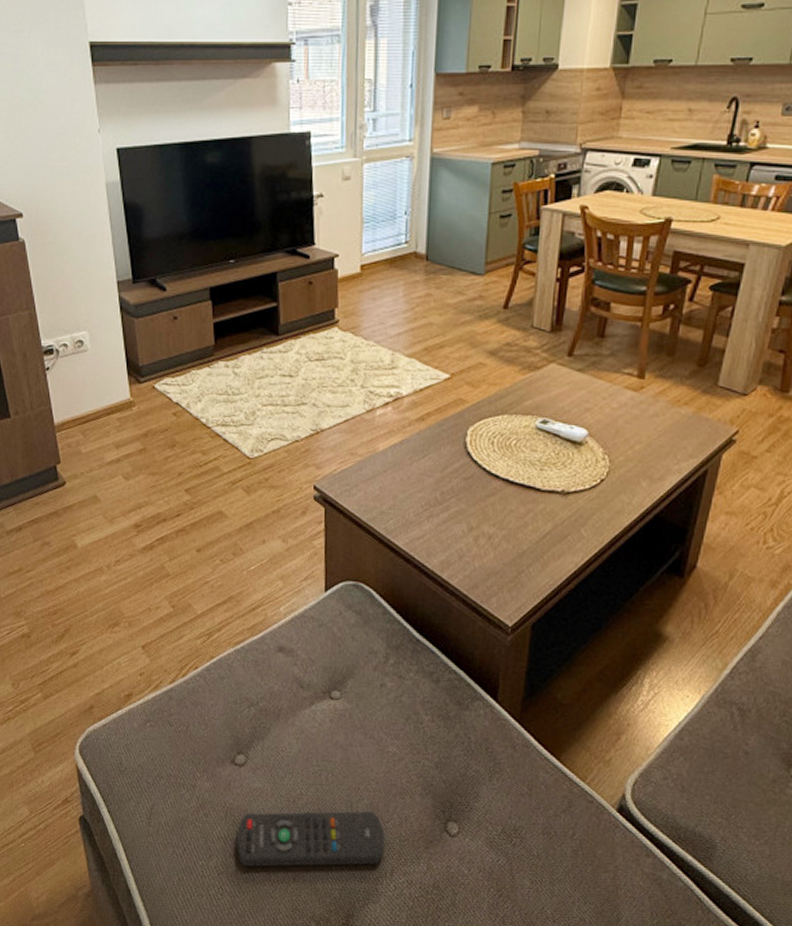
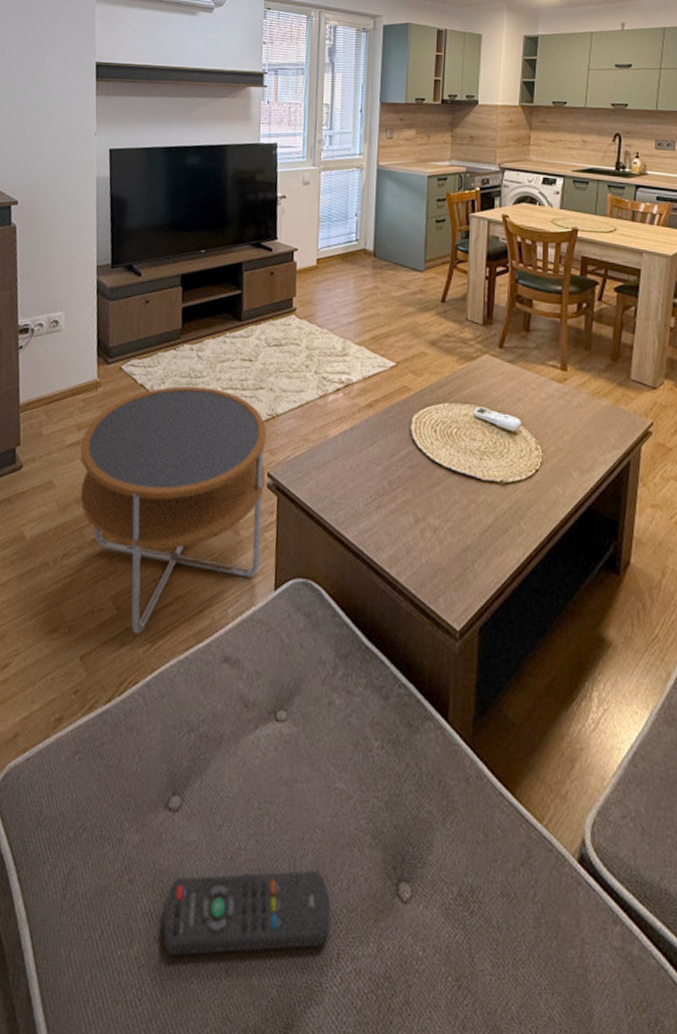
side table: none [121,403,311,628] -> present [80,386,266,635]

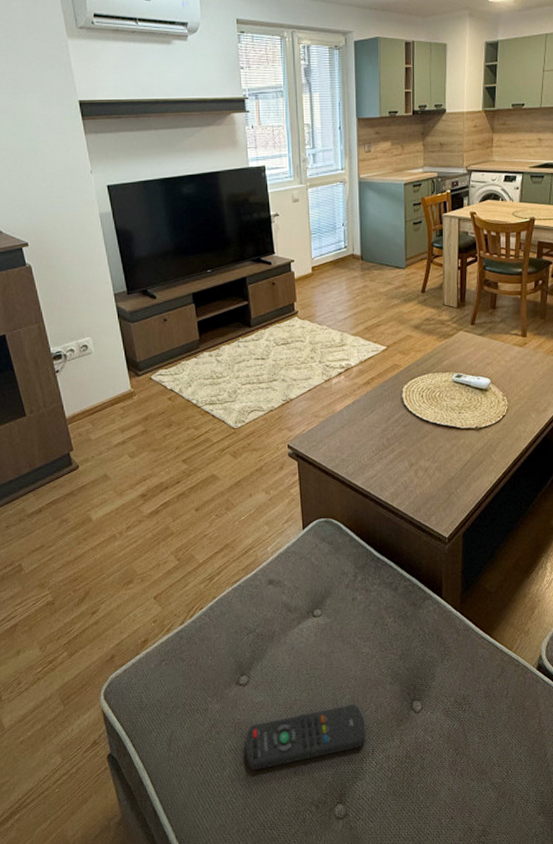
side table: present [80,386,266,635] -> none [126,384,289,575]

